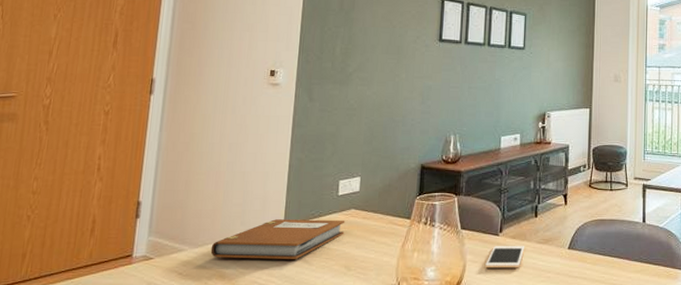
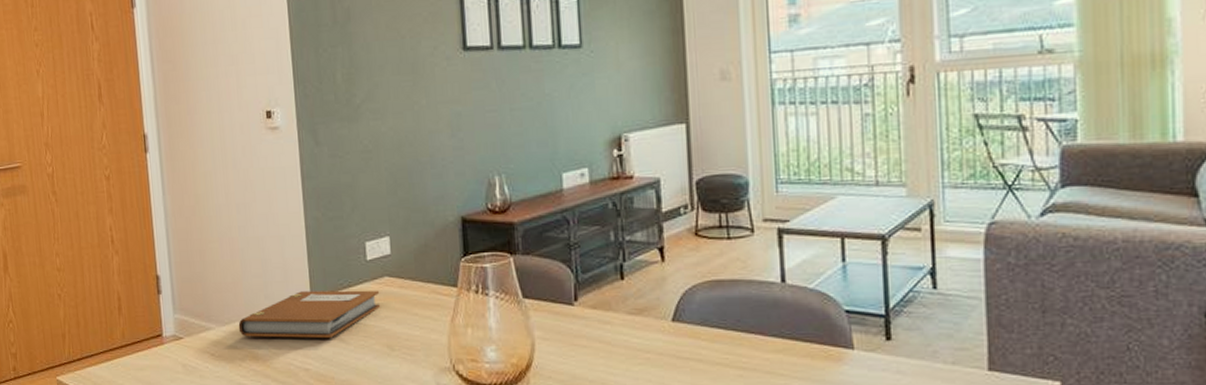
cell phone: present [485,246,525,268] -> none [560,318,612,348]

